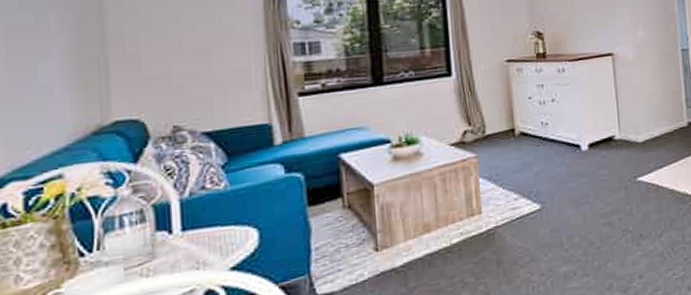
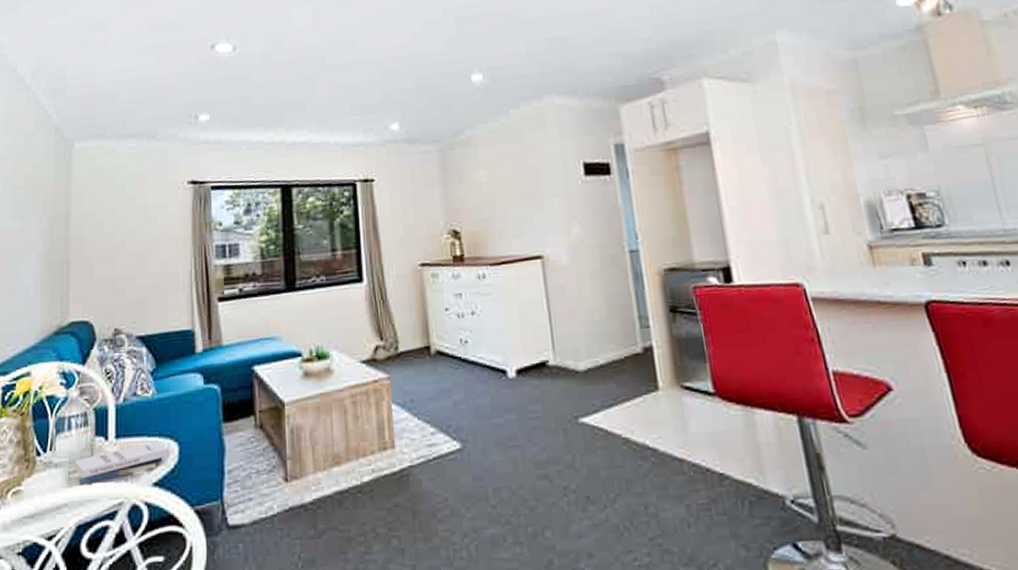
books: none [130,229,247,278] -> present [74,440,169,484]

